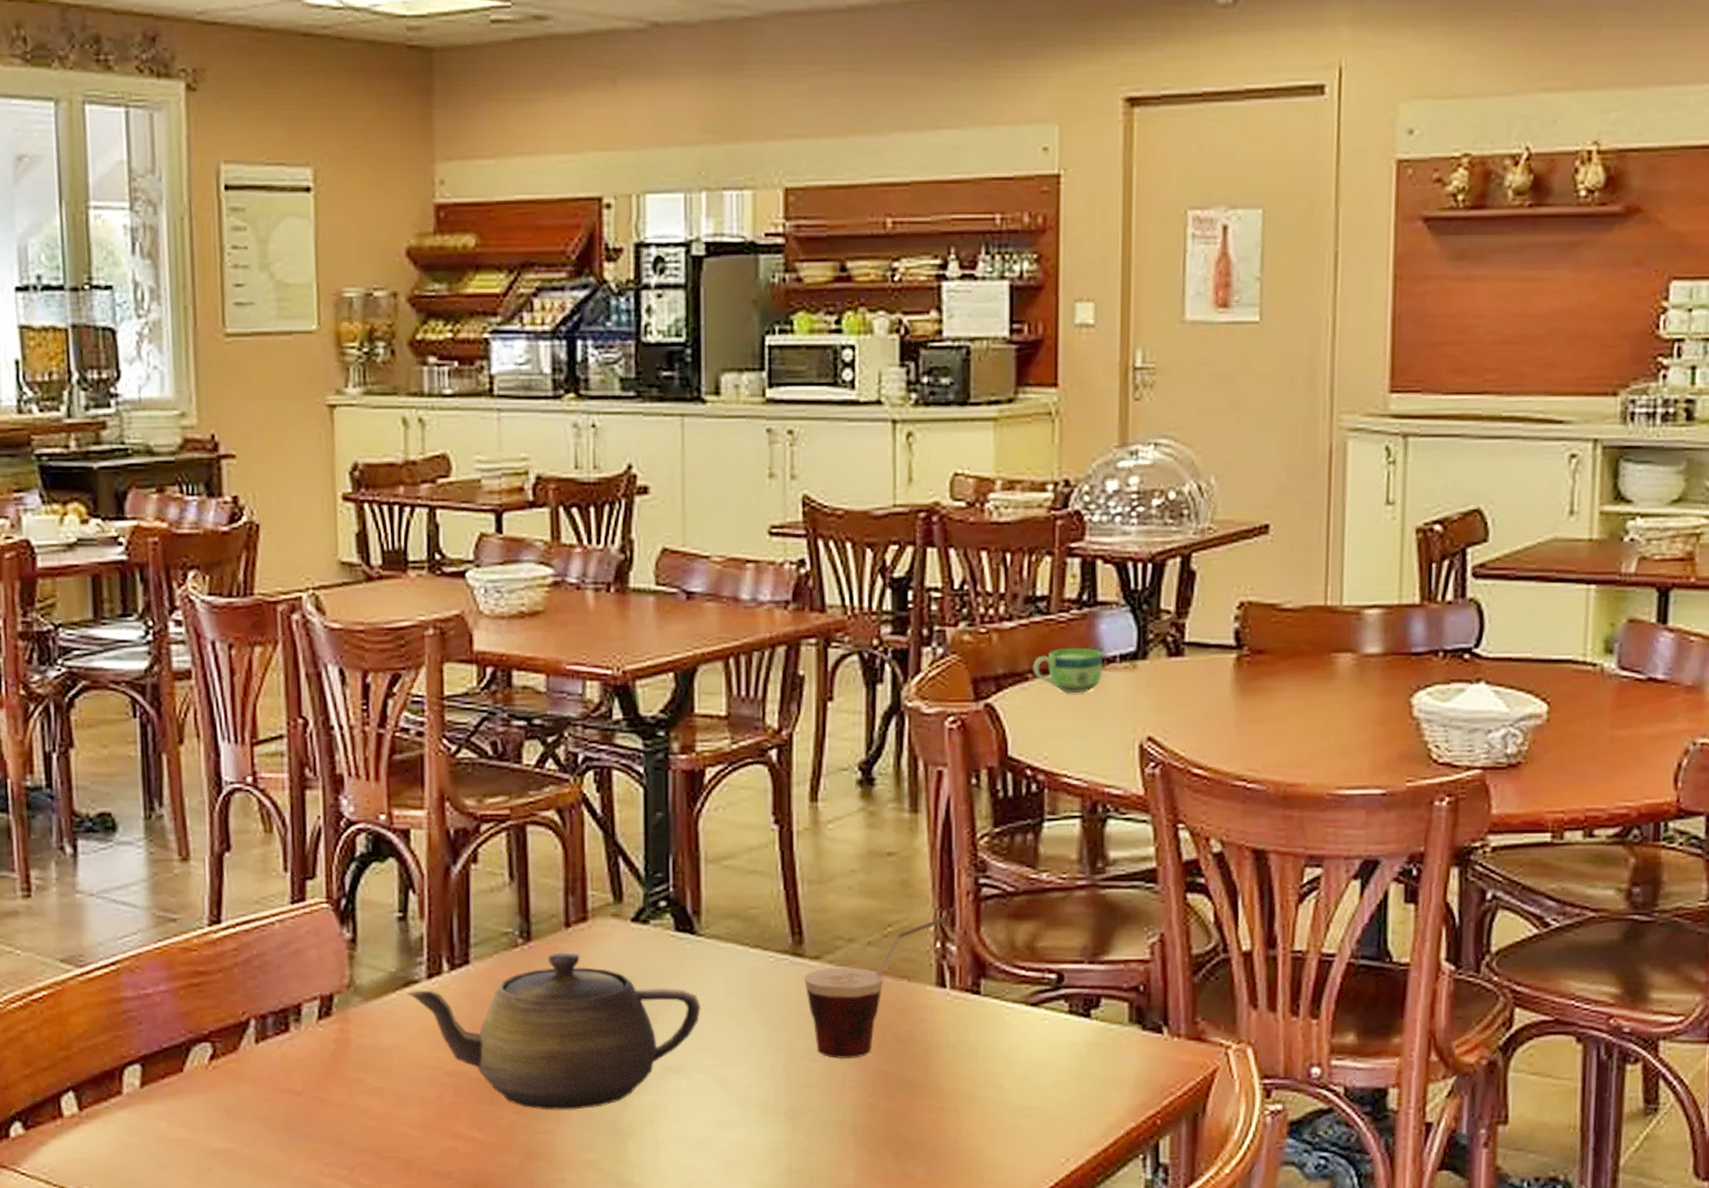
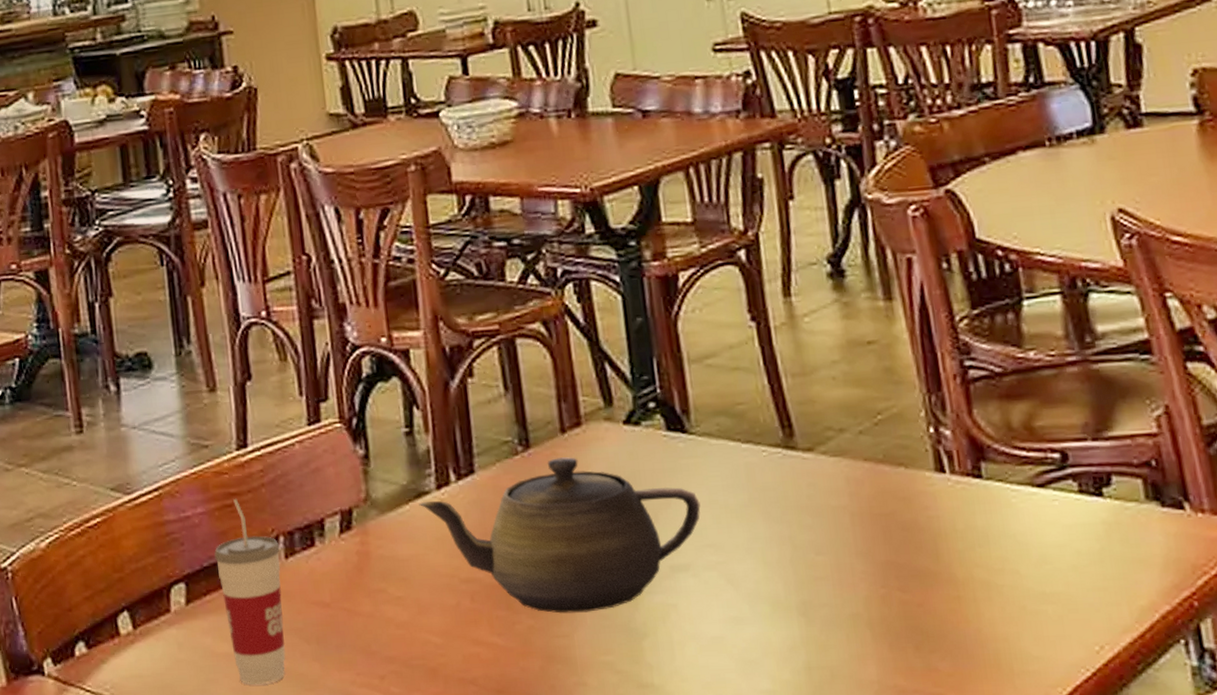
cup: none [176,977,250,1173] -> present [214,498,286,685]
cup: present [804,916,946,1060] -> none [799,401,936,551]
cup: present [1033,647,1103,693] -> none [988,127,1061,173]

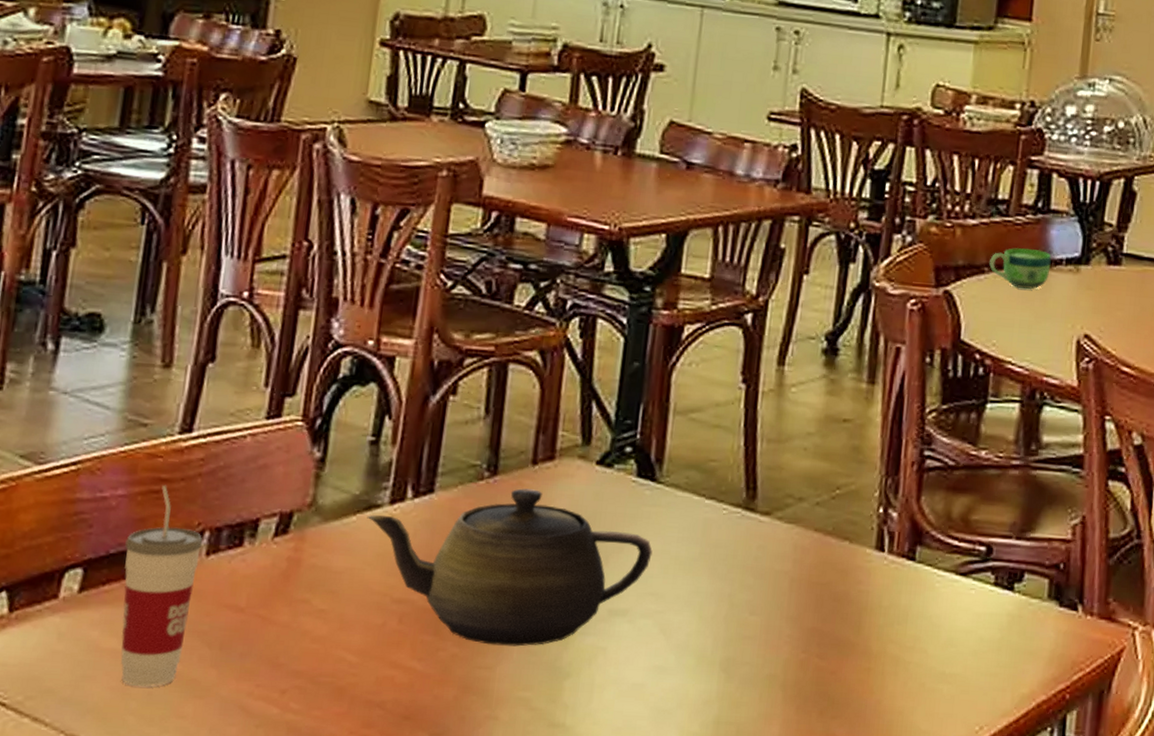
cup: none [988,127,1061,173] -> present [989,247,1052,289]

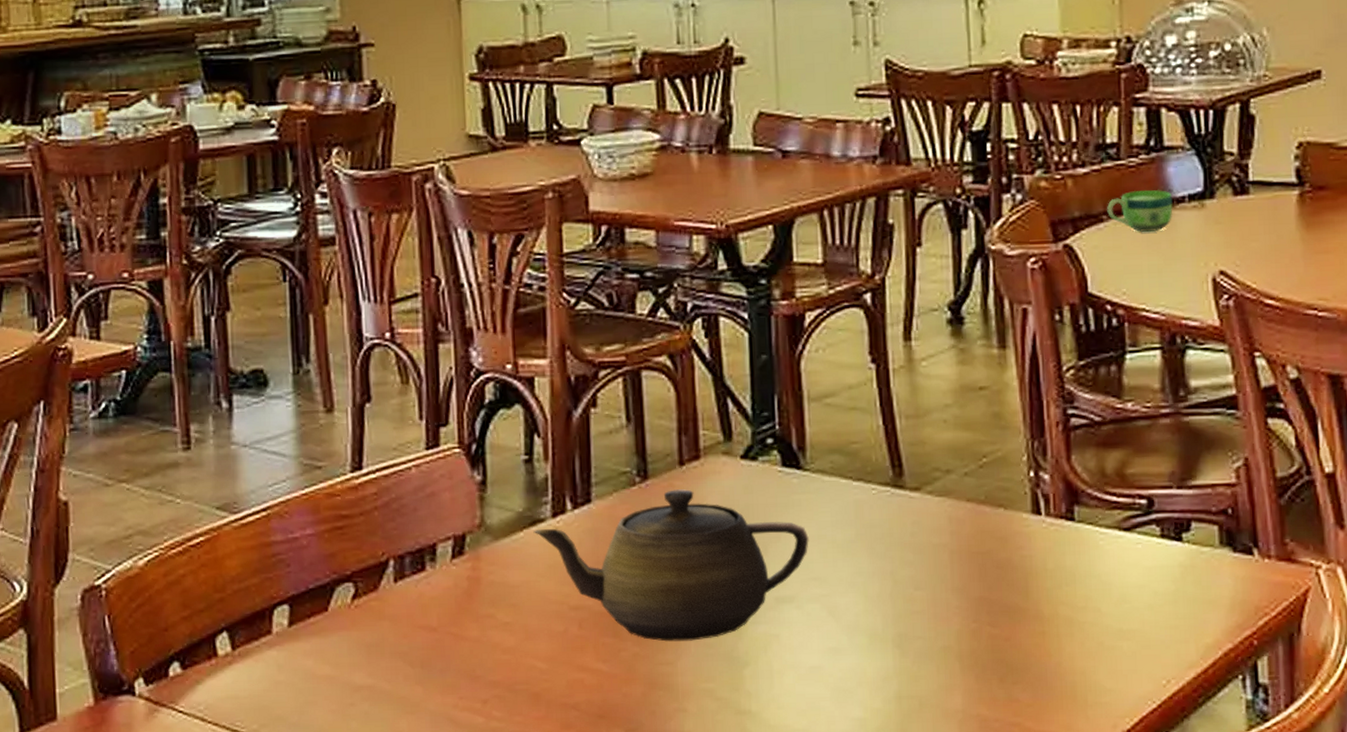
cup: present [120,485,203,687] -> none [321,520,389,708]

